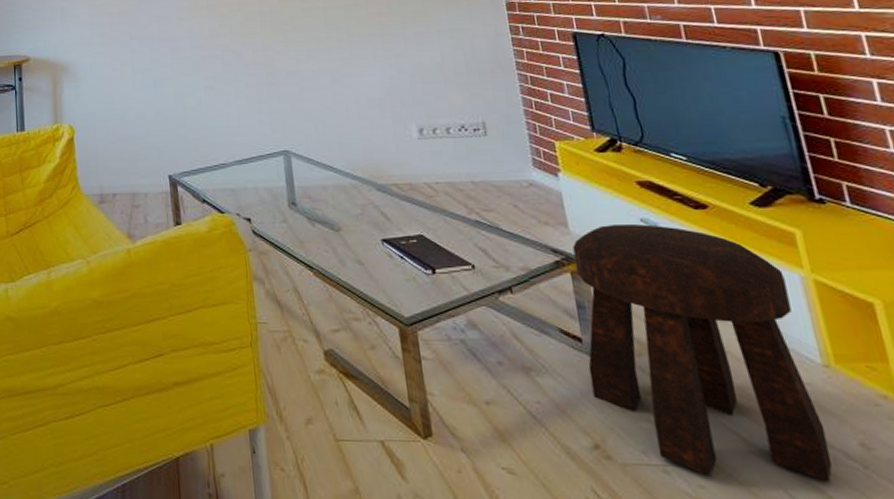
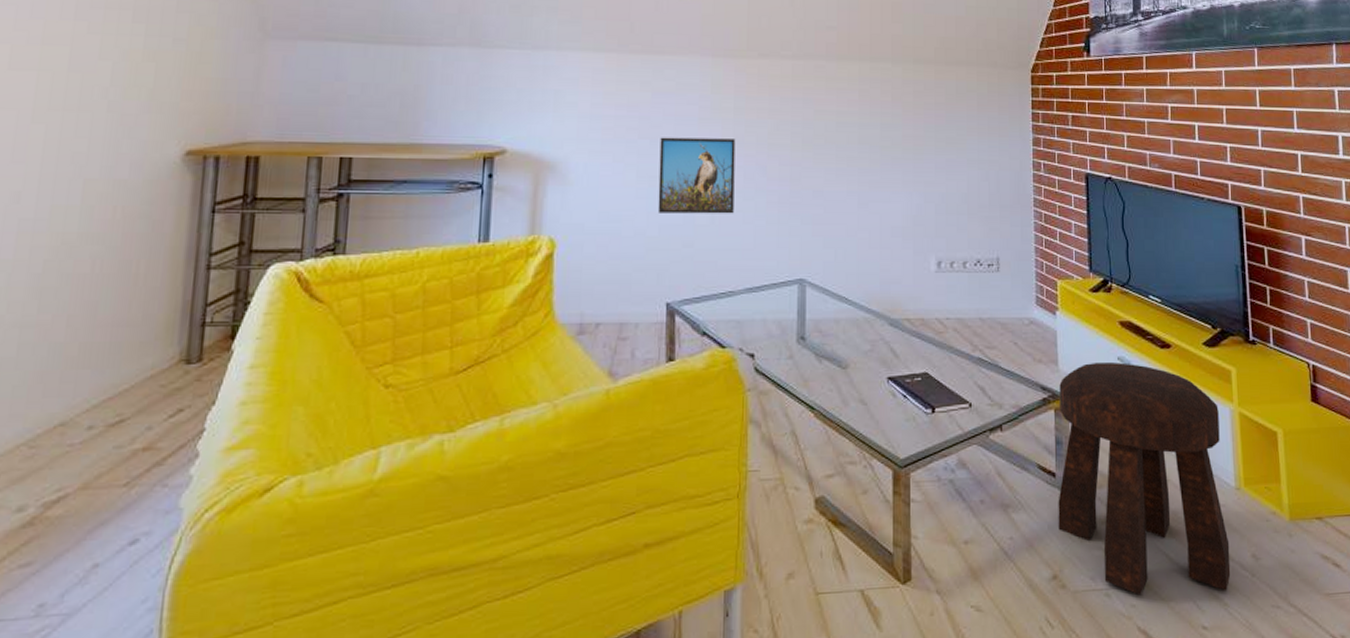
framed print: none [148,32,218,100] -> present [657,137,736,214]

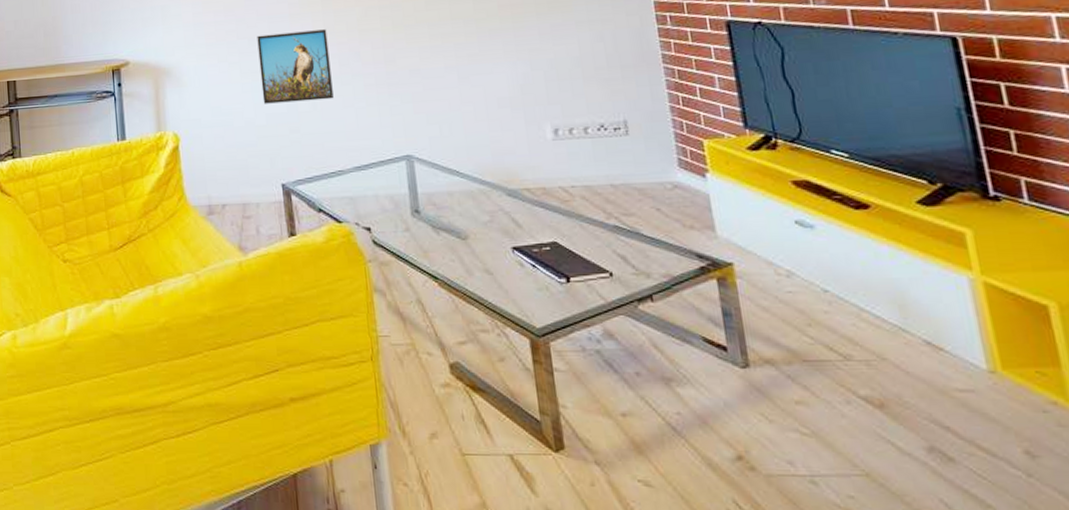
stool: present [1058,362,1231,596] -> none [720,226,994,491]

